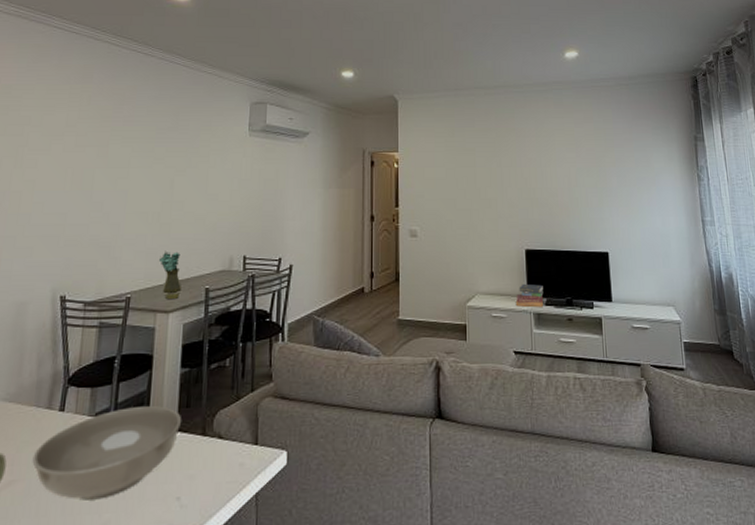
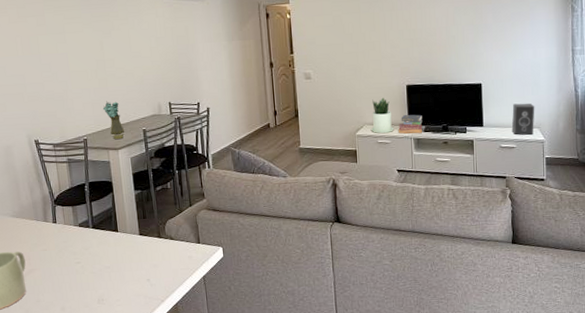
bowl: present [32,405,182,501] -> none [41,217,142,282]
planter: none [485,262,511,306] -> present [371,97,394,134]
speaker: none [643,276,669,314] -> present [511,103,535,135]

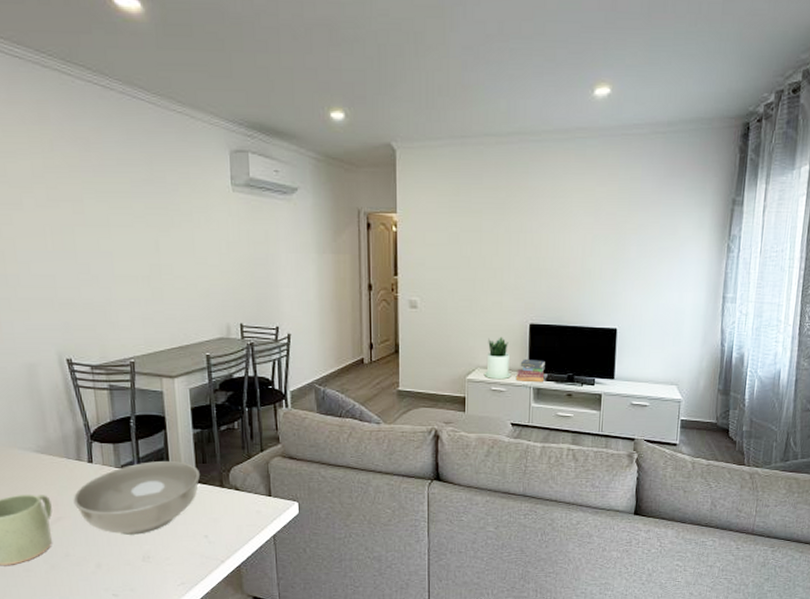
bowl: none [41,217,142,282] -> present [73,460,201,535]
vase: present [102,101,125,140] -> none [155,316,184,366]
speaker: present [511,103,535,135] -> none [645,355,675,392]

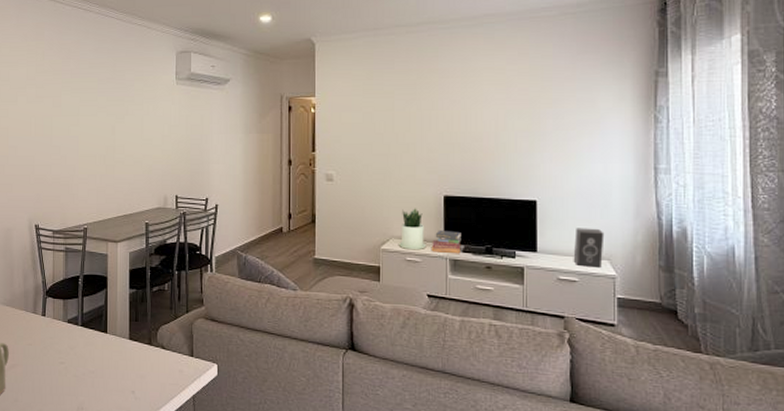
bowl: present [73,460,201,535] -> none [26,317,133,386]
speaker: none [645,355,675,392] -> present [573,228,605,267]

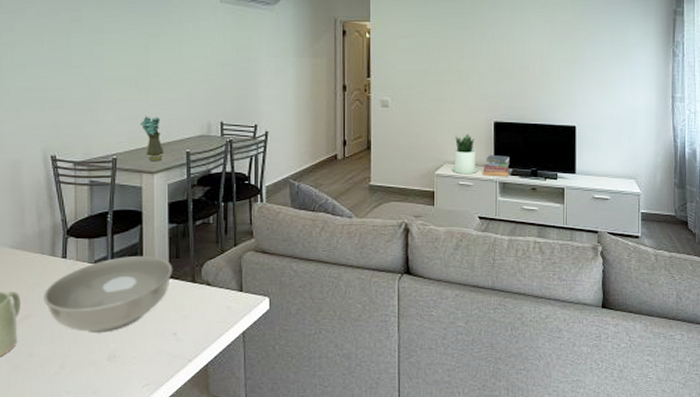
bowl: none [26,317,133,386] -> present [43,255,173,333]
vase: none [107,189,127,232] -> present [140,115,165,162]
speaker: present [573,228,605,267] -> none [606,150,632,186]

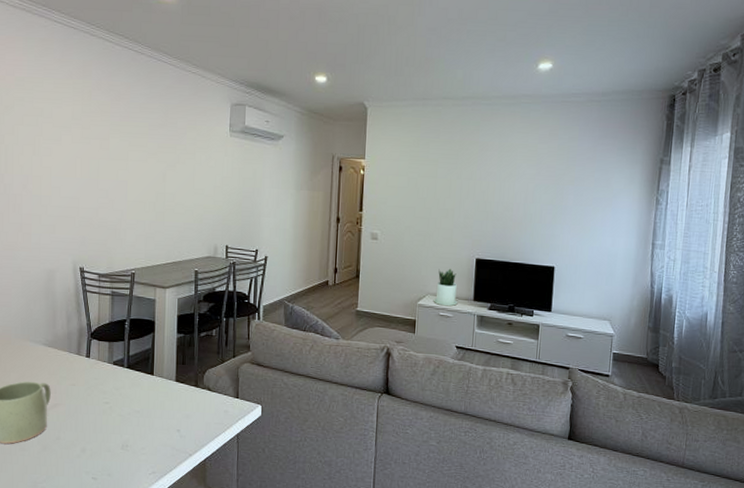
bowl: present [43,255,173,333] -> none [69,359,180,425]
vase: present [140,115,165,162] -> none [156,236,176,278]
books: present [483,154,510,177] -> none [462,289,489,311]

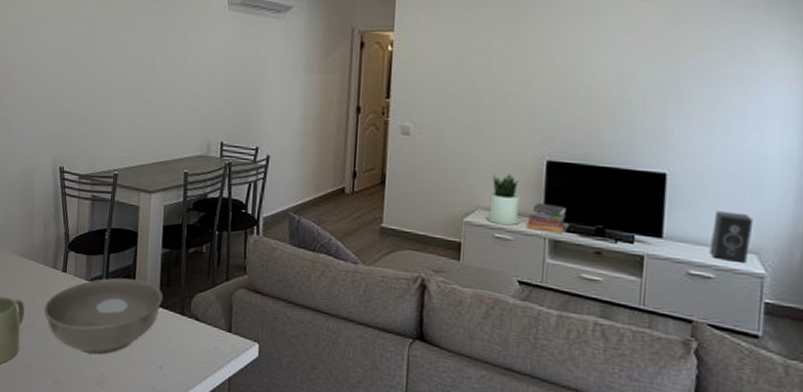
bowl: none [69,359,180,425] -> present [44,277,164,355]
books: none [462,289,489,311] -> present [527,202,566,234]
speaker: none [580,292,608,327] -> present [709,211,754,263]

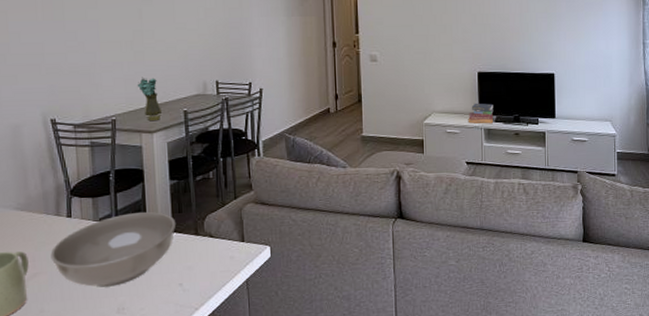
vase: none [141,130,163,181] -> present [137,77,163,122]
planter: present [487,174,521,226] -> none [440,84,464,123]
speaker: present [709,211,754,263] -> none [583,95,607,128]

